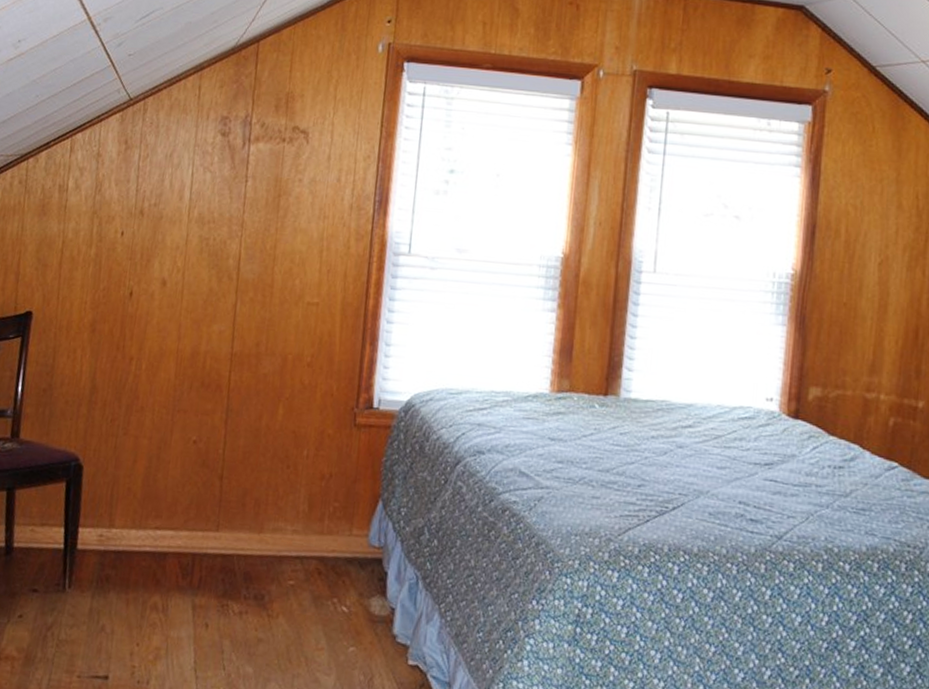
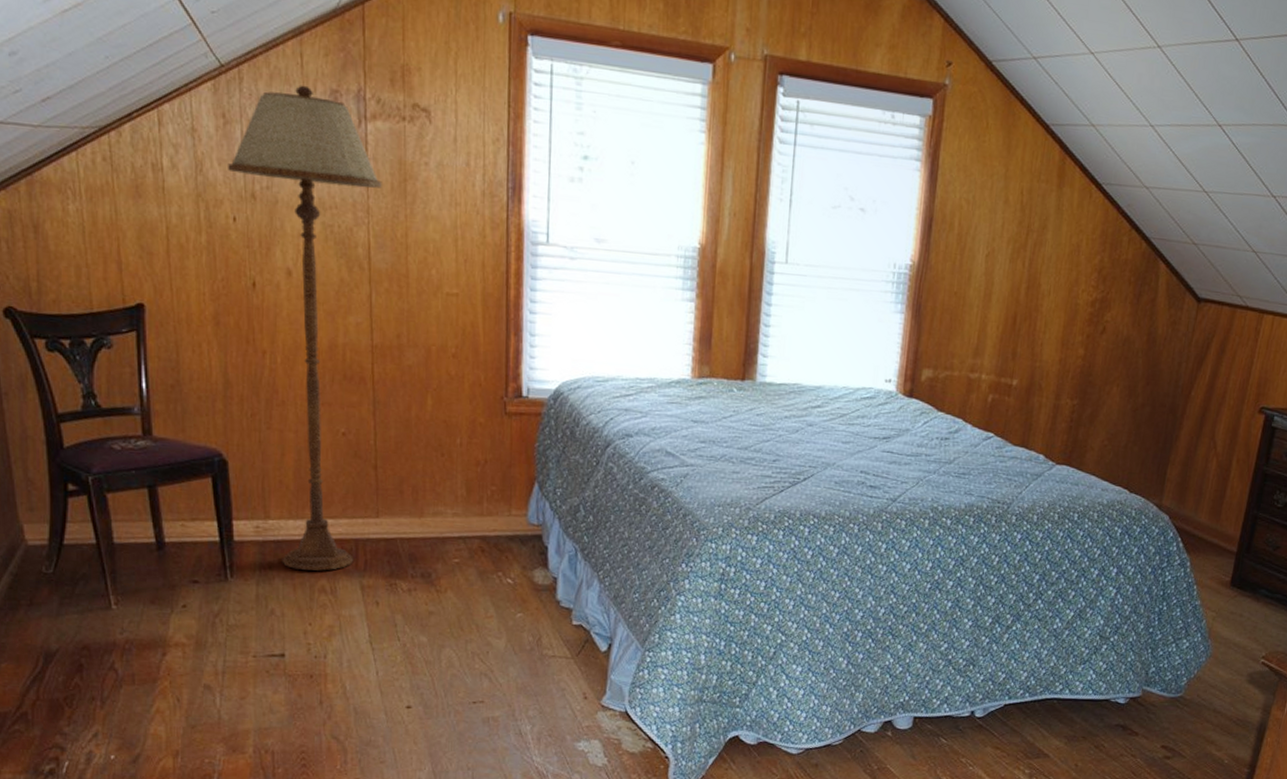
floor lamp: none [119,113,258,586] -> present [228,85,382,571]

